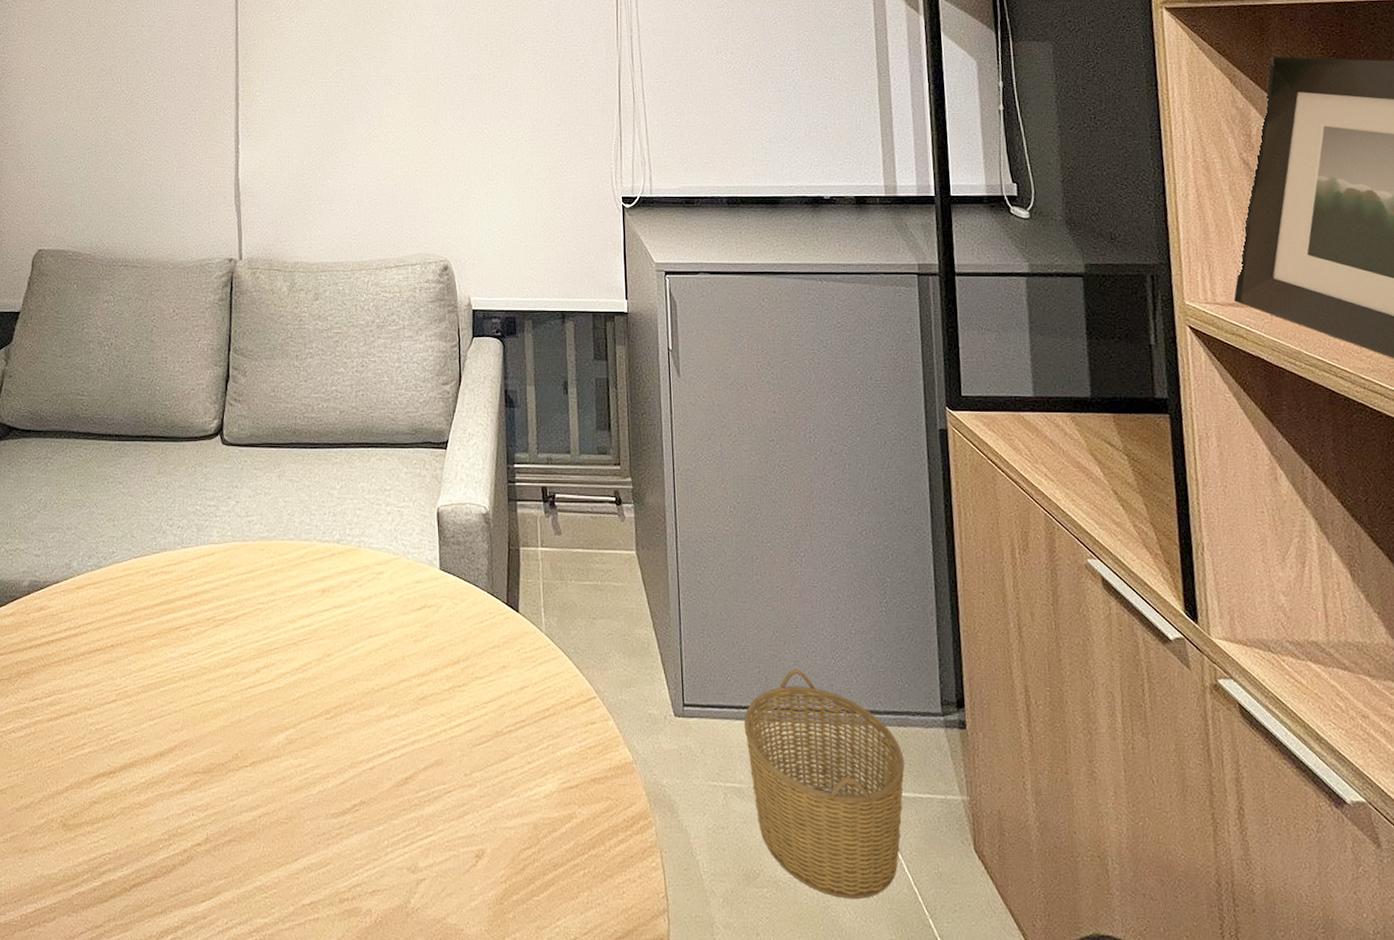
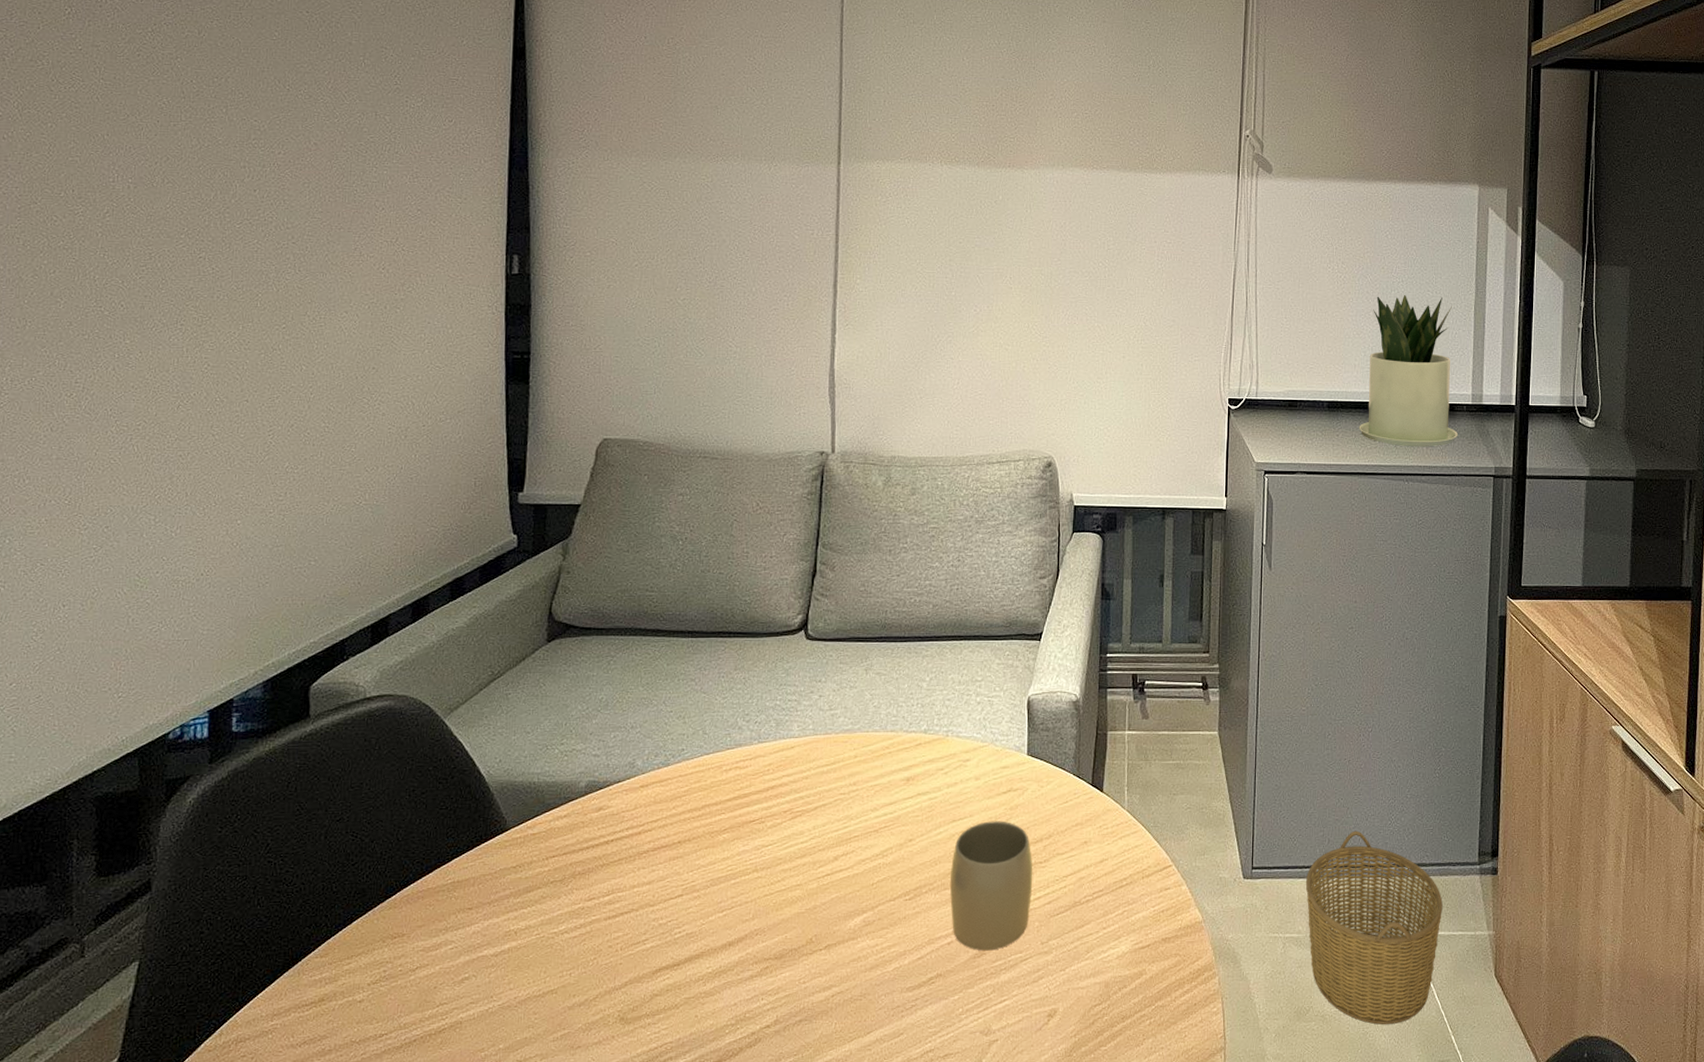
mug: none [369,639,453,779] -> present [949,821,1033,951]
planter: none [762,82,873,244] -> present [1359,294,1458,447]

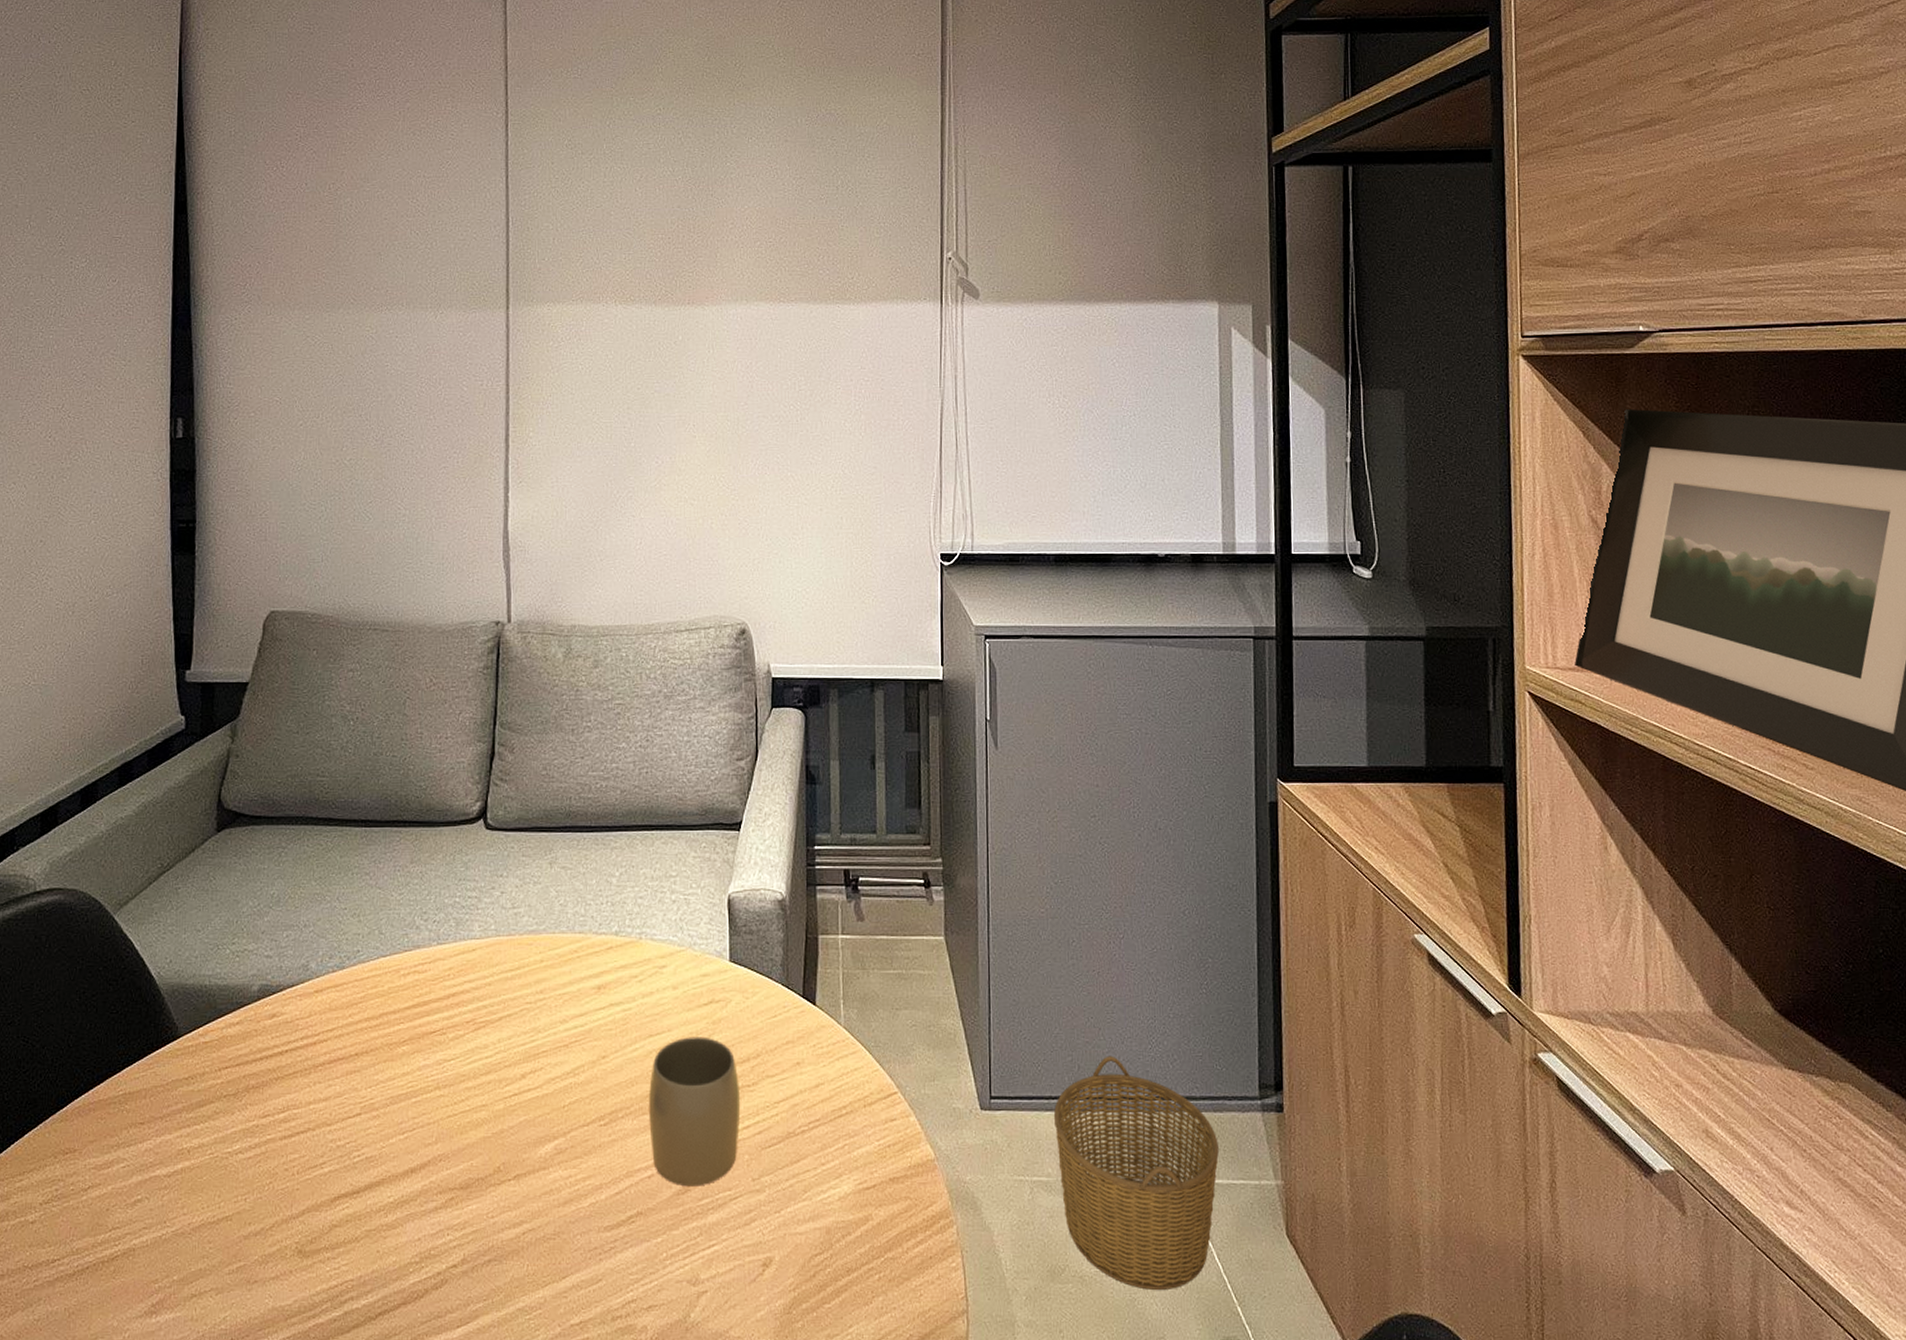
planter: present [1359,294,1458,447] -> none [1091,429,1208,606]

